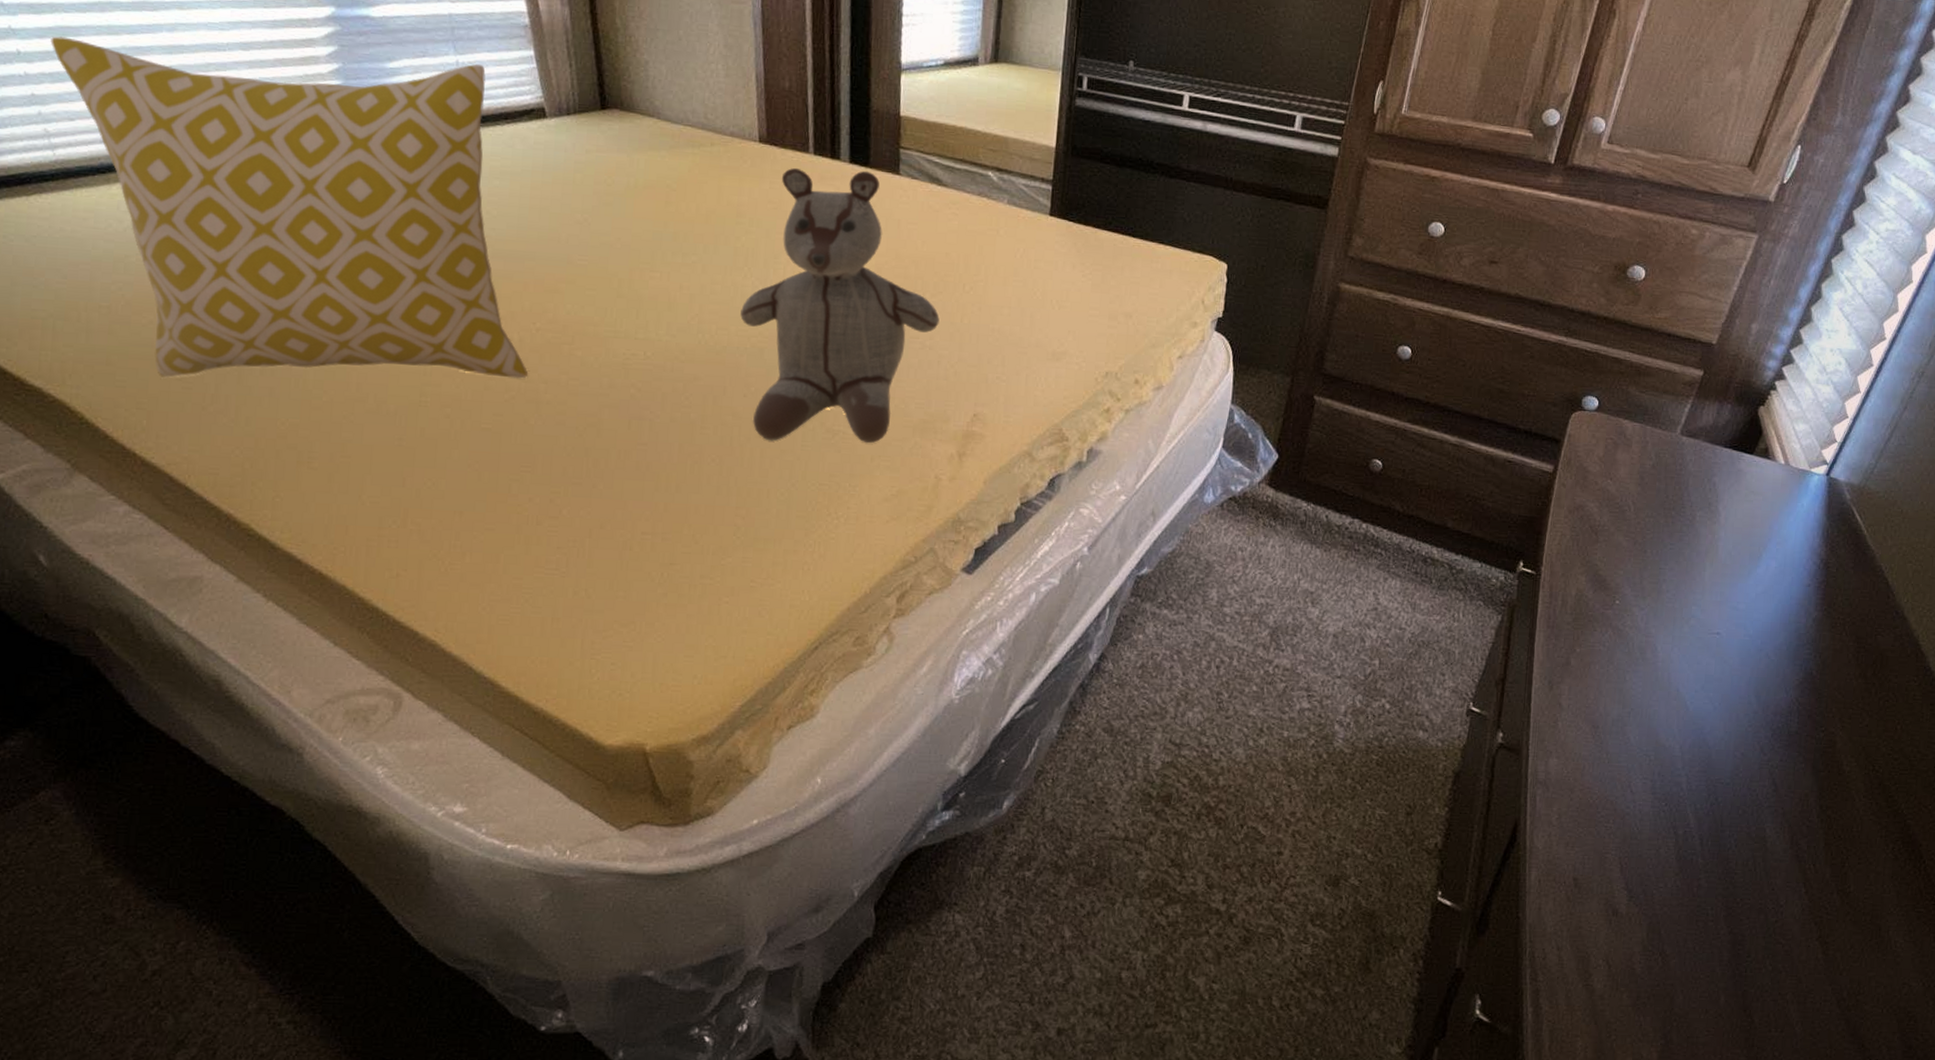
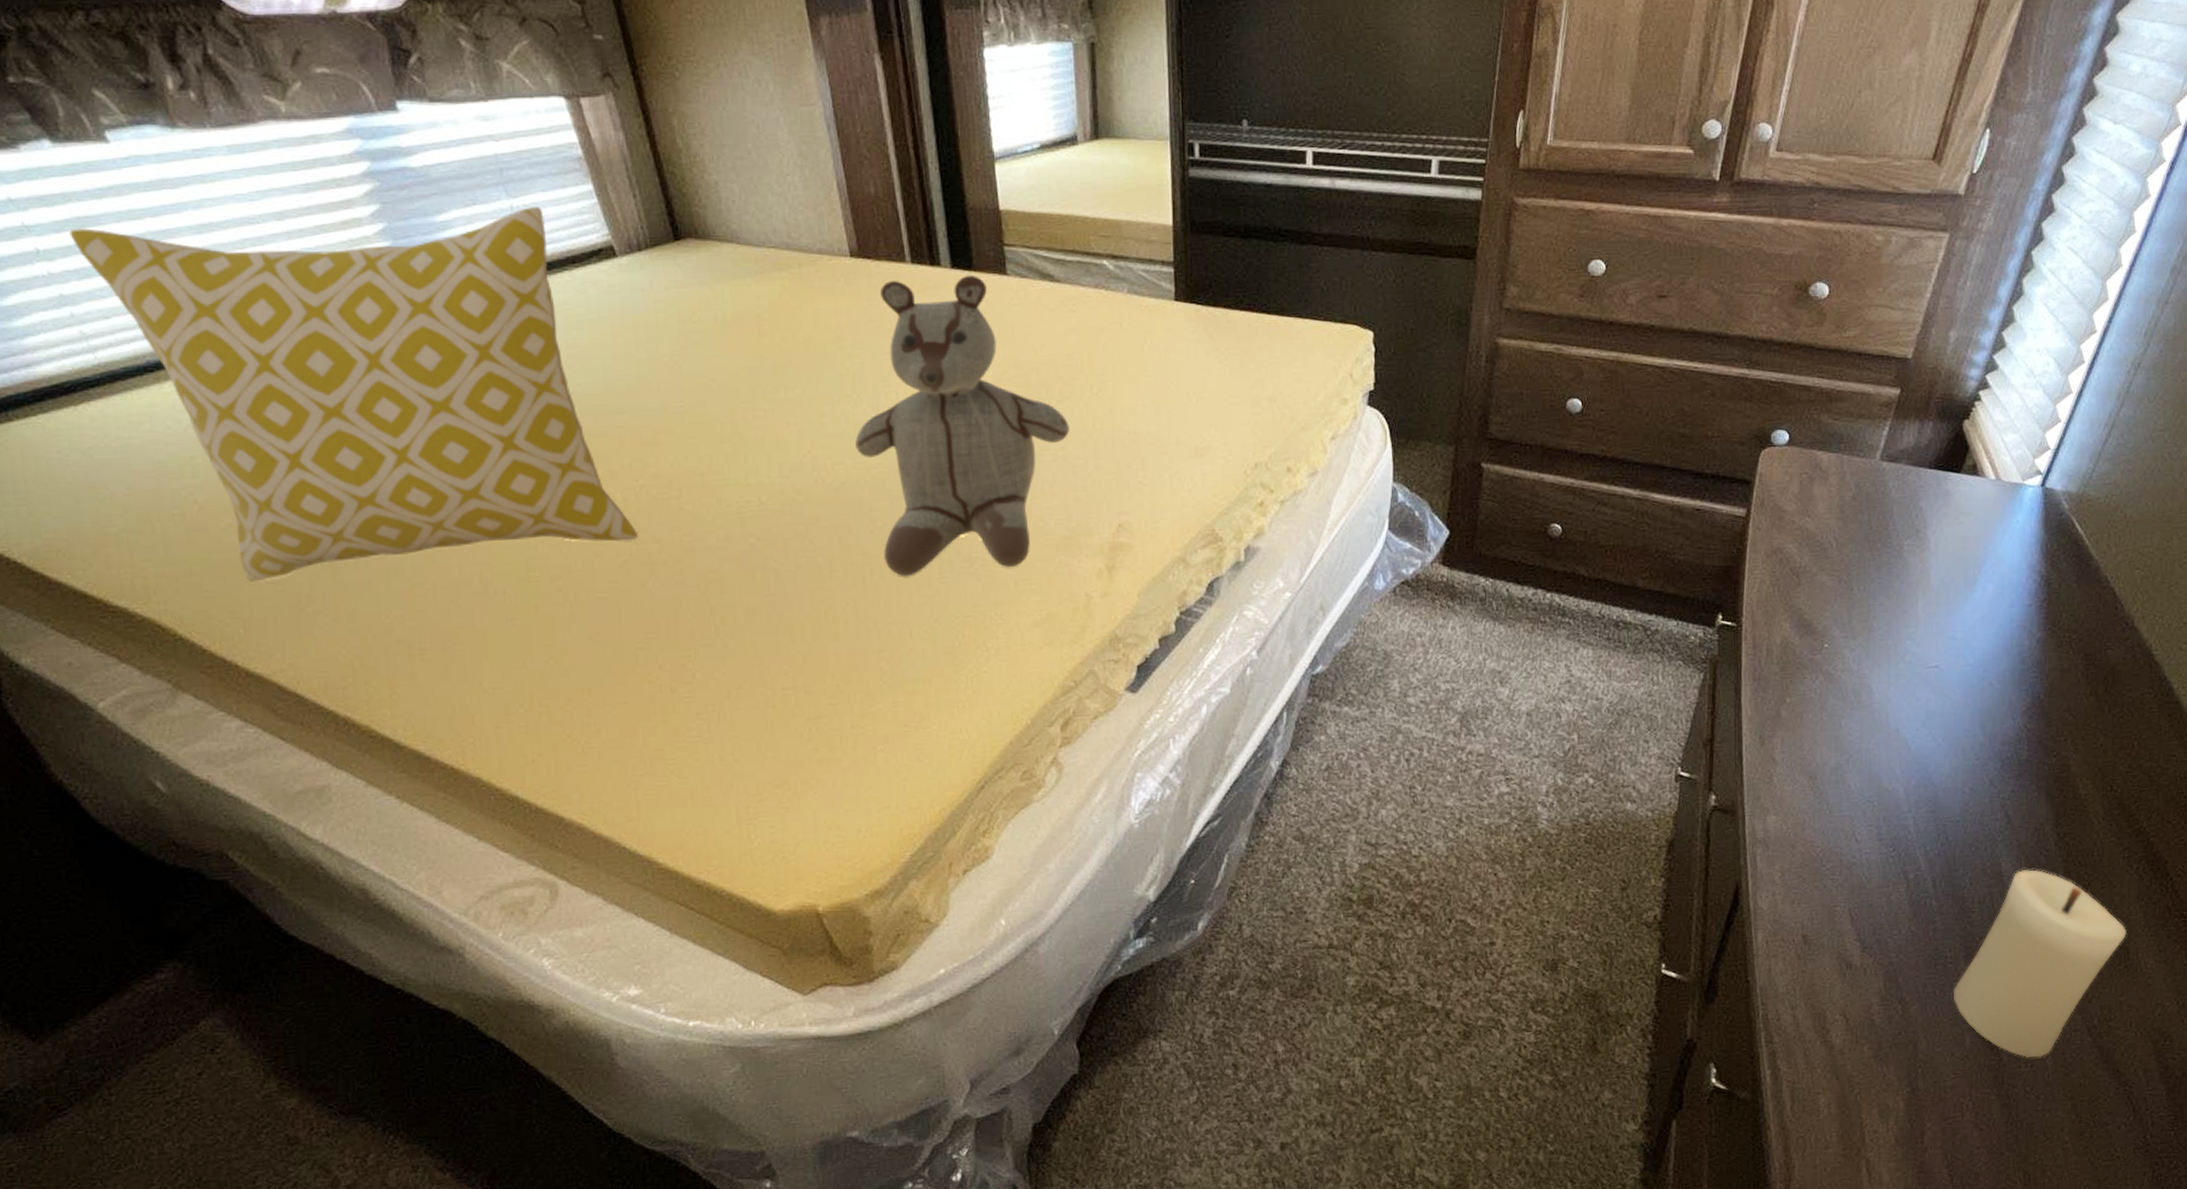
candle: none [1712,838,1880,1024] -> present [1954,870,2127,1058]

